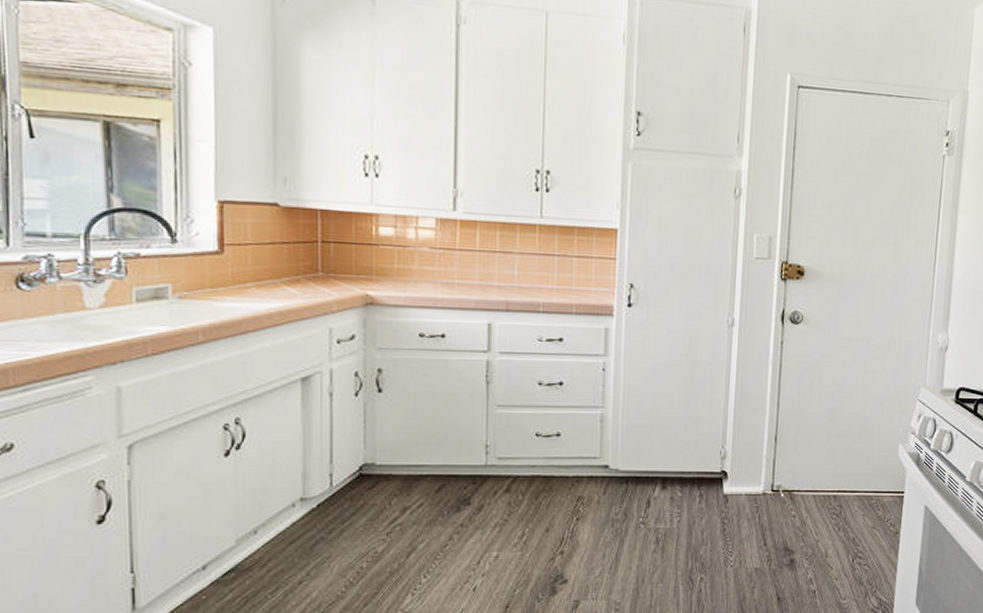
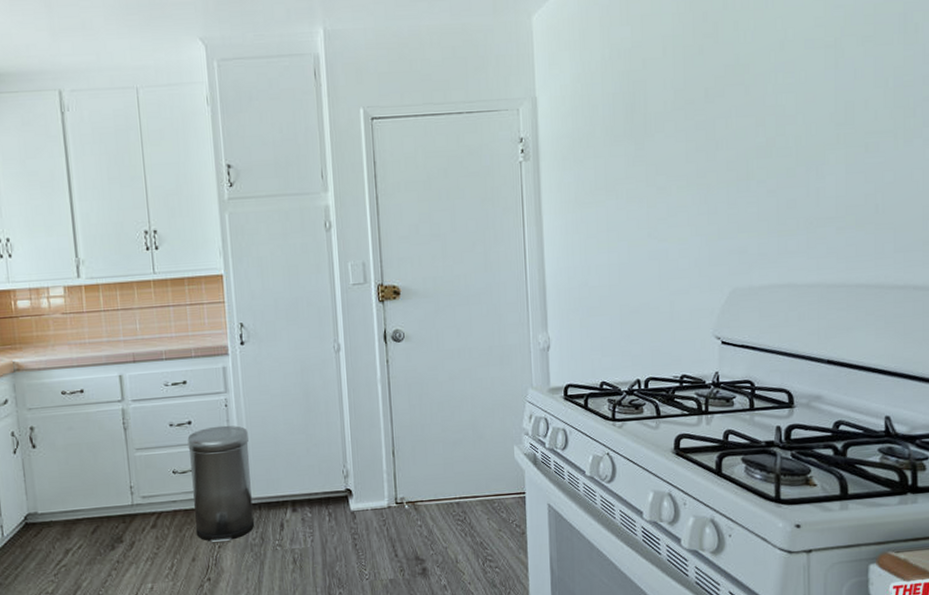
pedal bin: none [553,390,624,515] -> present [187,425,254,543]

